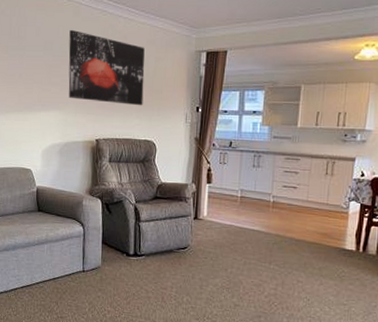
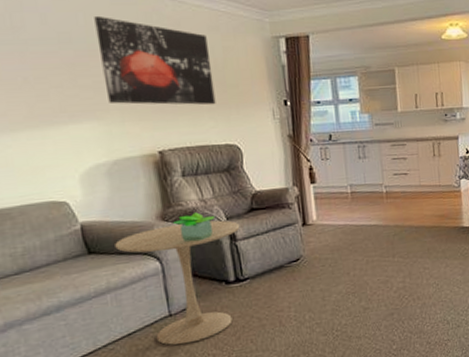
side table: none [56,199,145,297] -> present [115,220,240,345]
potted plant: none [96,192,127,217] -> present [172,212,215,242]

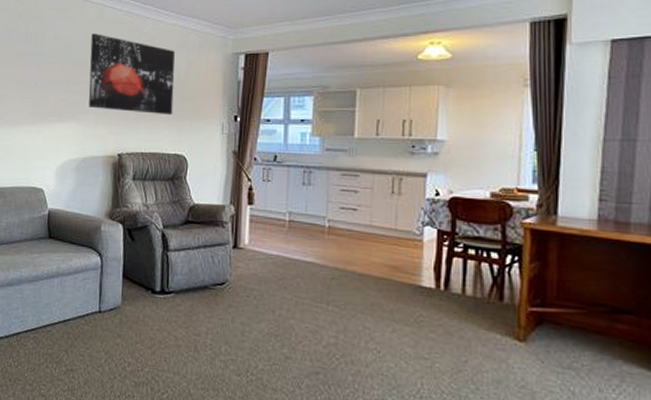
side table: present [115,220,240,345] -> none [69,224,174,345]
potted plant: present [172,212,215,242] -> none [117,216,154,245]

